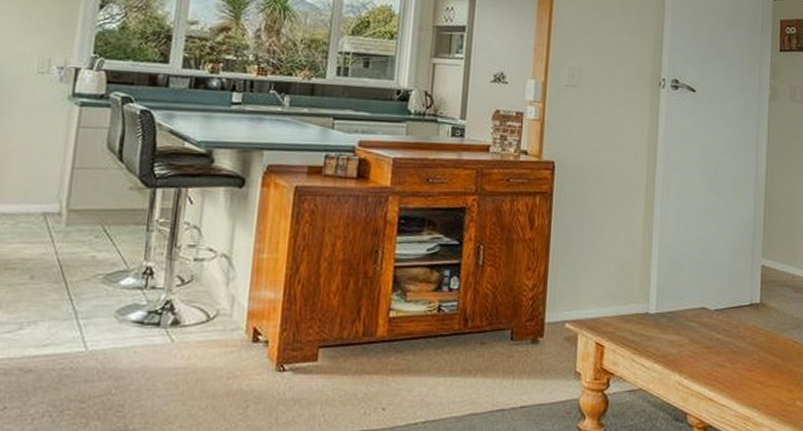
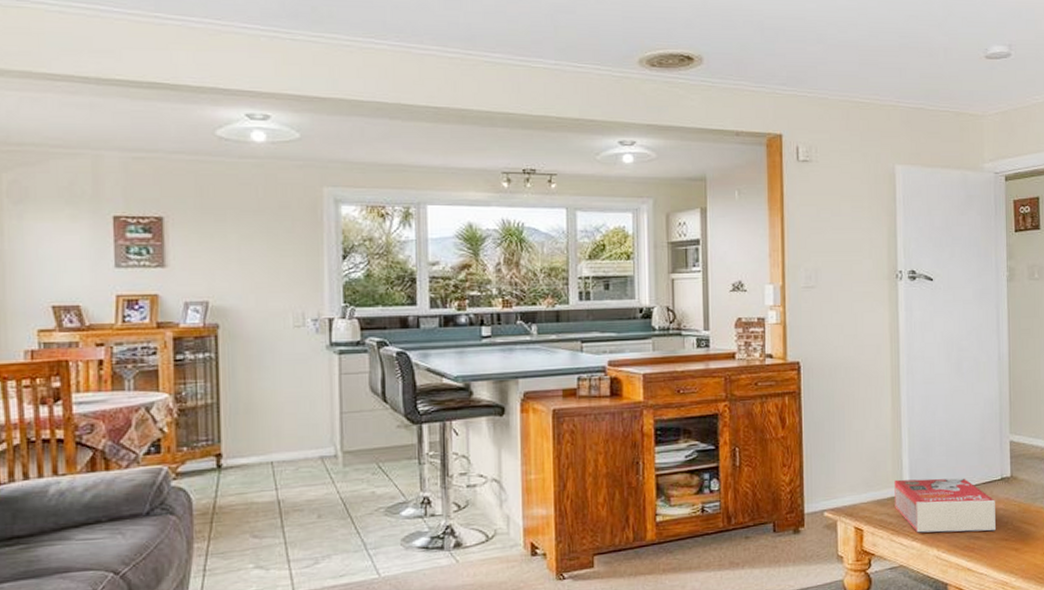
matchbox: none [639,295,743,360] -> present [894,478,996,533]

